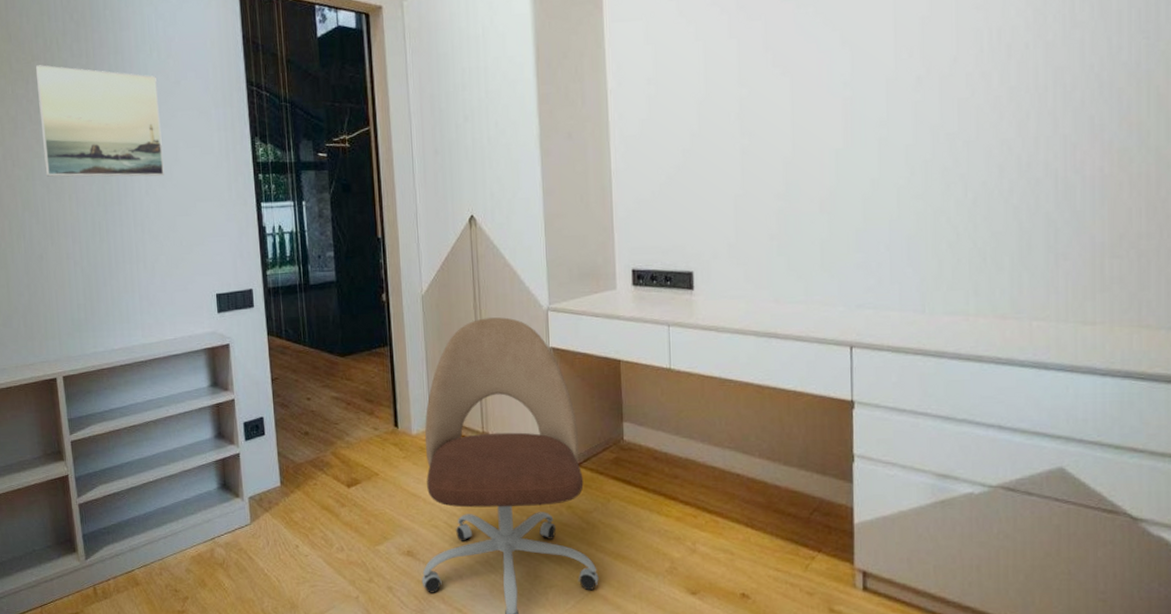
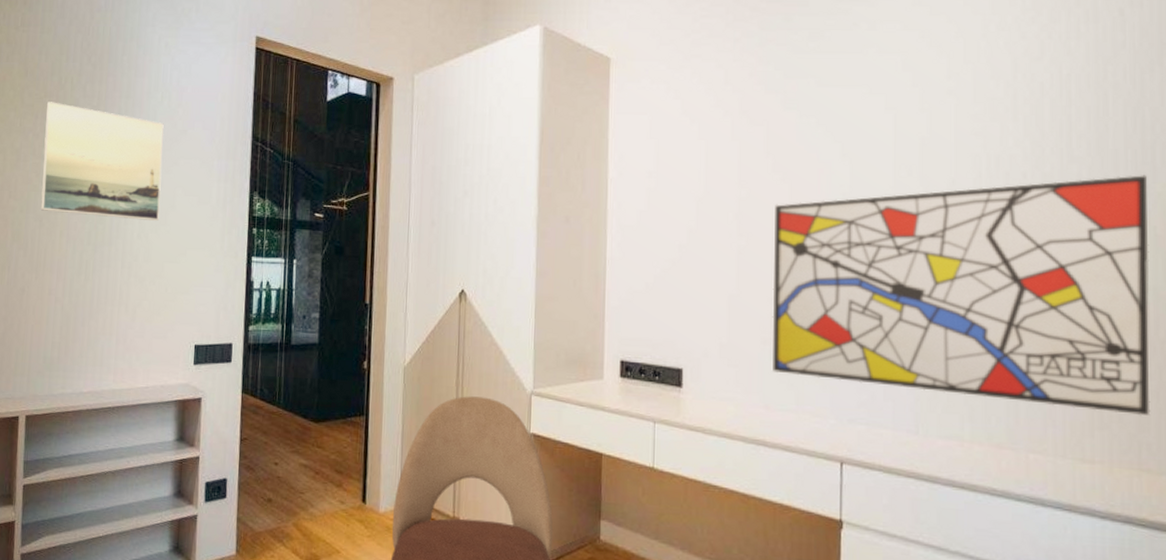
wall art: none [776,34,1152,275] -> present [772,175,1151,416]

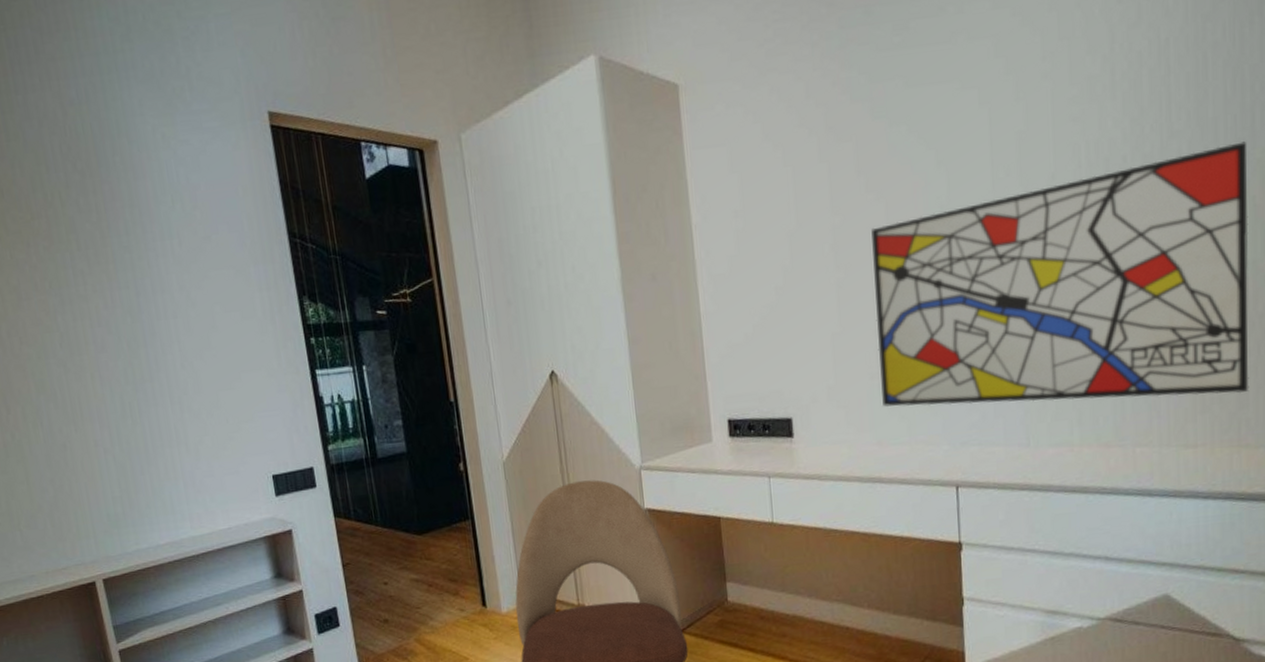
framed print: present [40,102,164,221] -> none [36,224,201,354]

